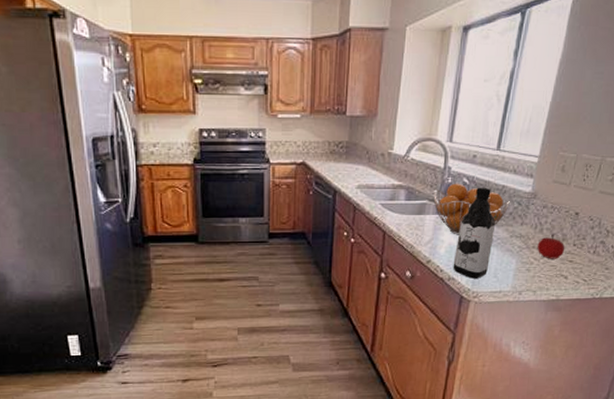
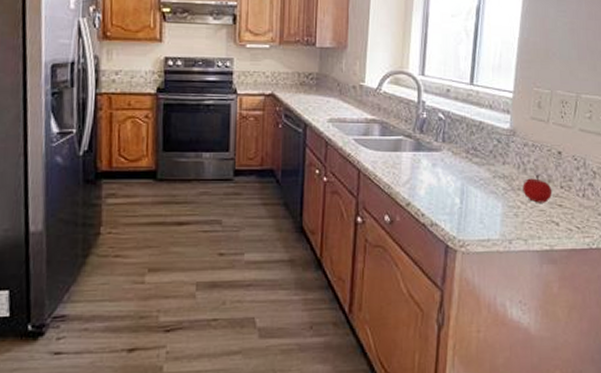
fruit basket: present [433,183,511,235] -> none [409,118,490,175]
water bottle: present [453,187,496,279] -> none [435,123,477,224]

